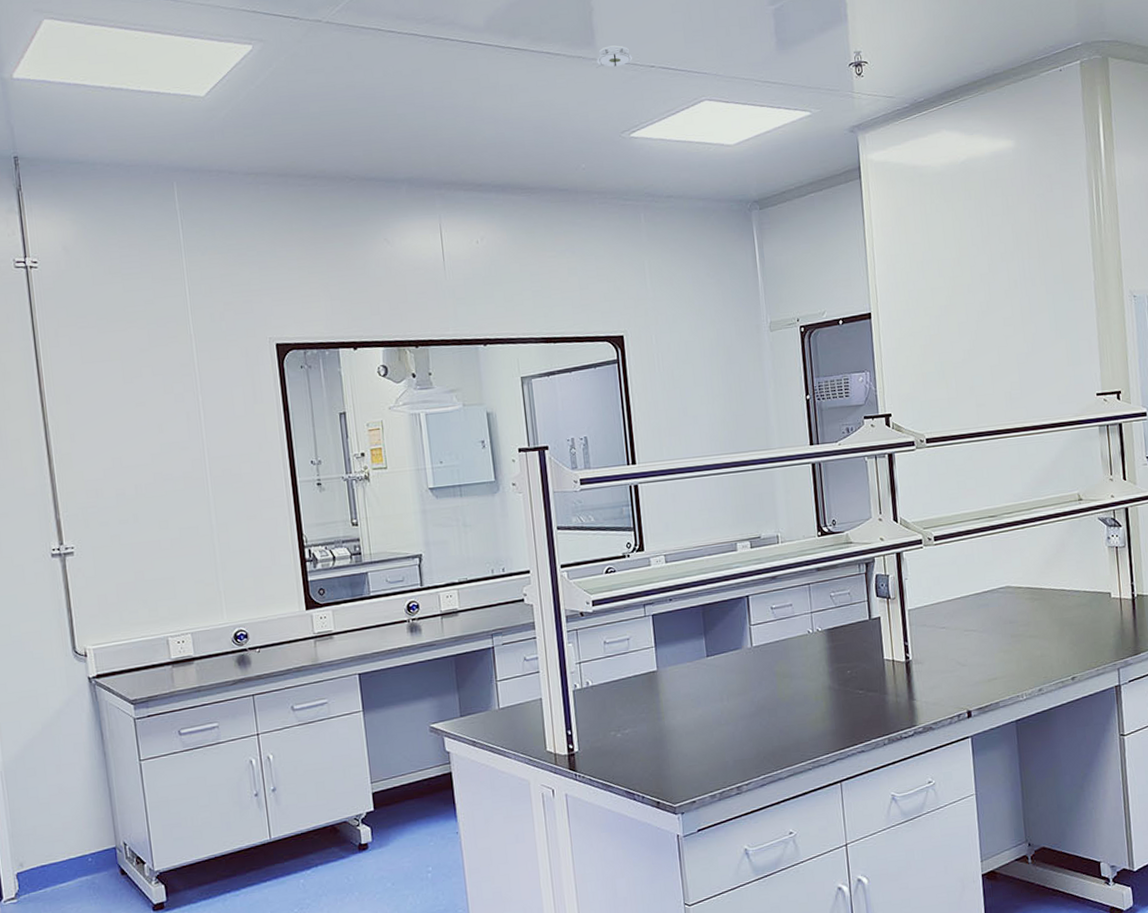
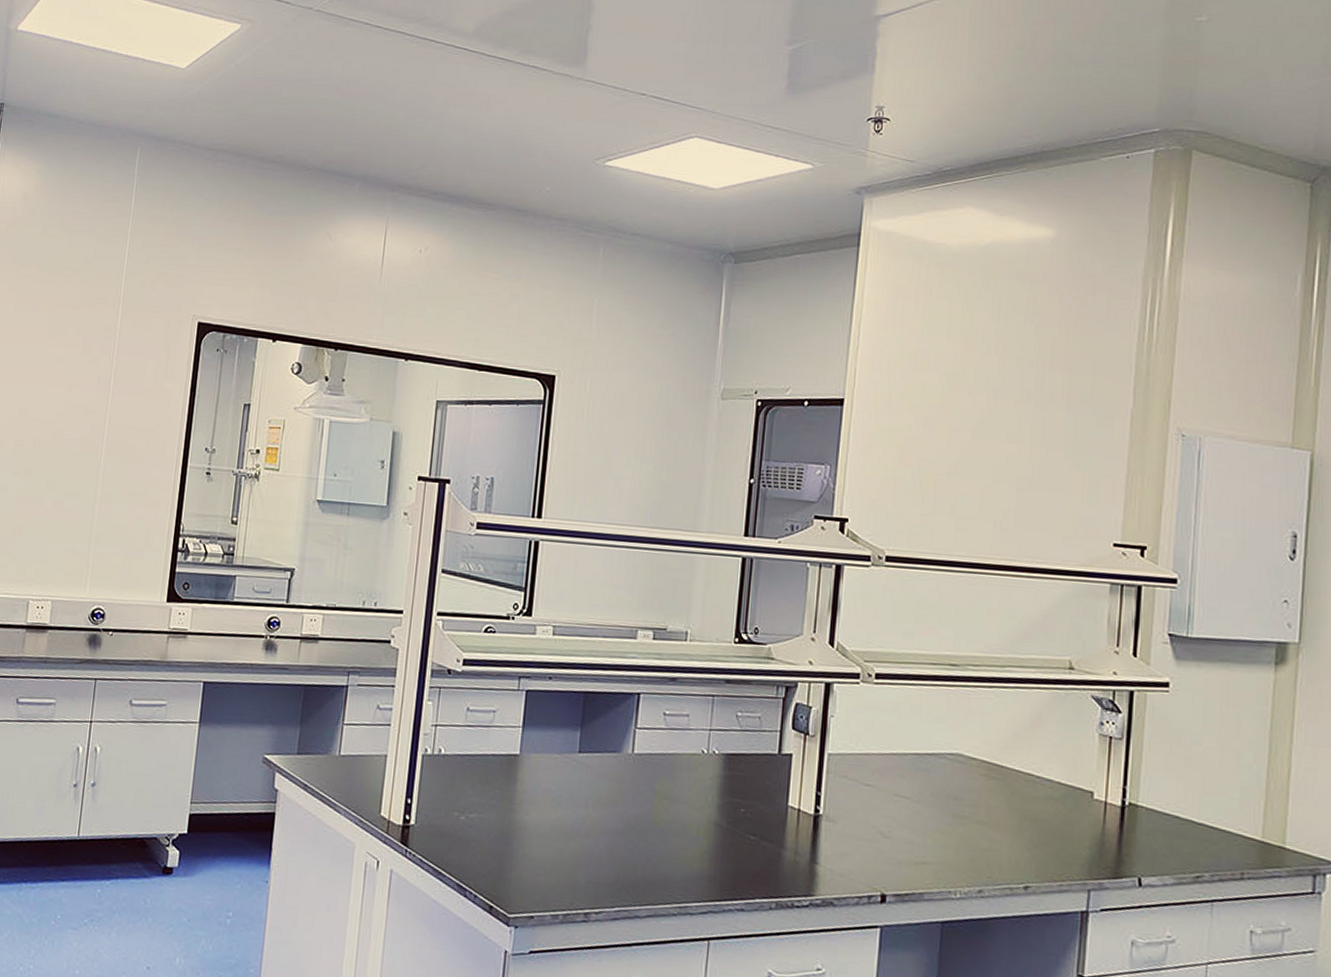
smoke detector: present [596,45,633,68] -> none [582,67,624,90]

